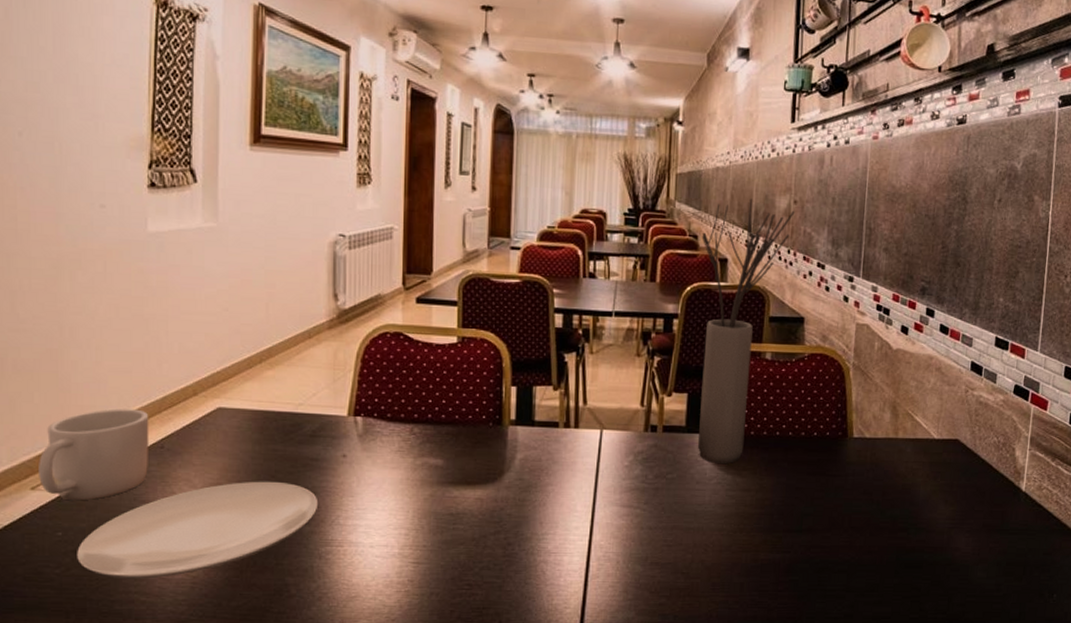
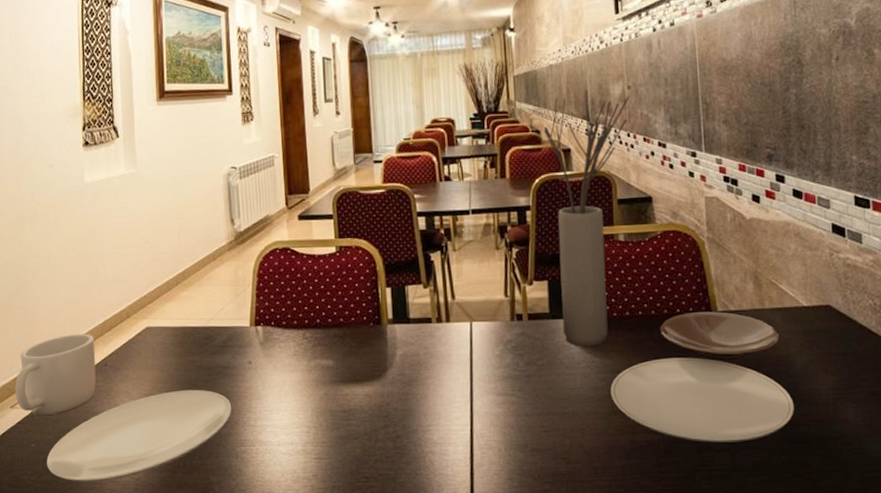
plate: none [738,480,912,564] -> present [610,357,794,443]
saucer: none [794,437,908,486] -> present [659,311,780,361]

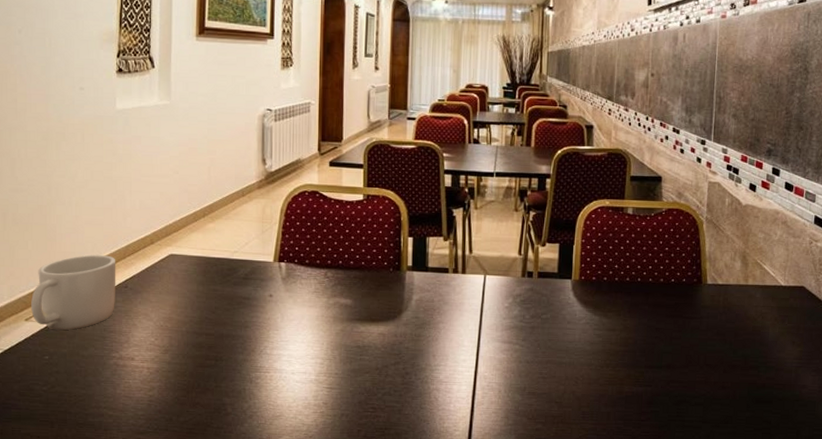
plate: present [46,389,232,483] -> none [60,316,250,396]
vase: present [543,89,630,347] -> none [569,72,652,306]
plate: present [610,357,794,443] -> none [605,321,762,398]
saucer: present [659,311,780,361] -> none [654,283,758,328]

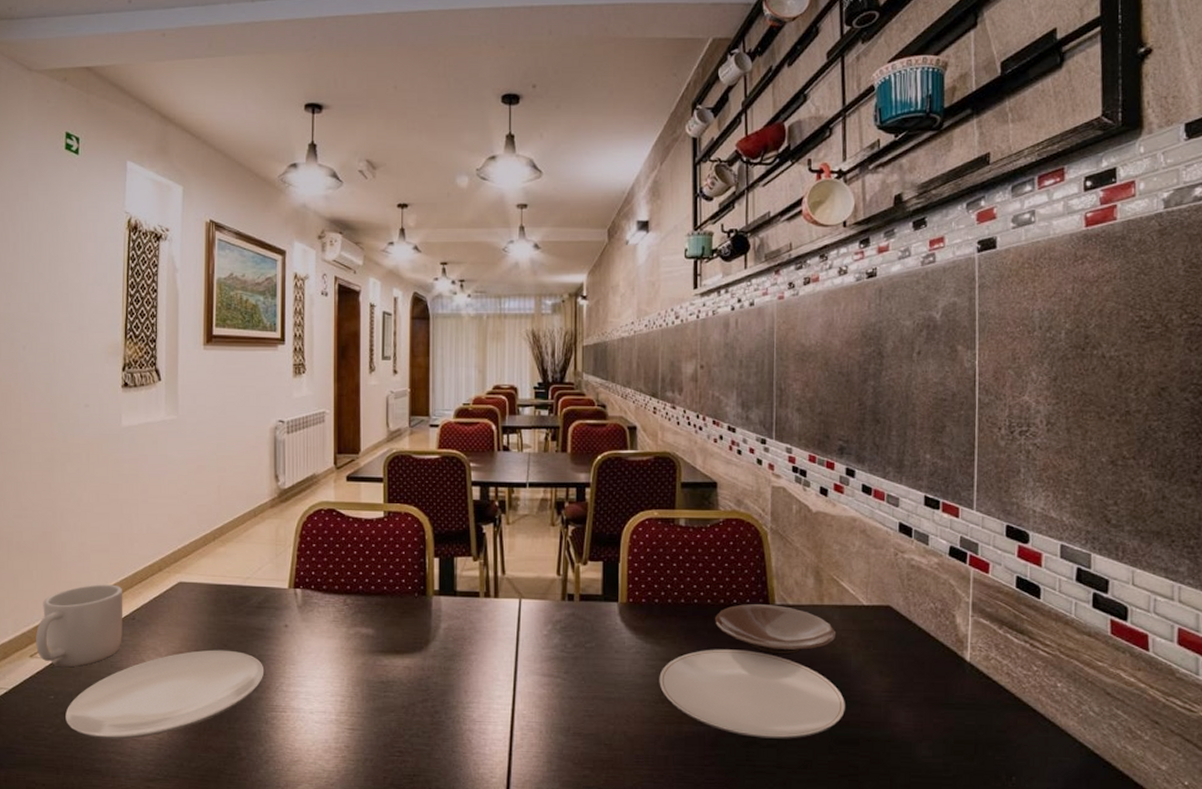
plate: none [60,316,250,396] -> present [65,649,265,740]
plate: none [605,321,762,398] -> present [659,649,845,739]
saucer: none [654,283,758,328] -> present [714,604,837,656]

